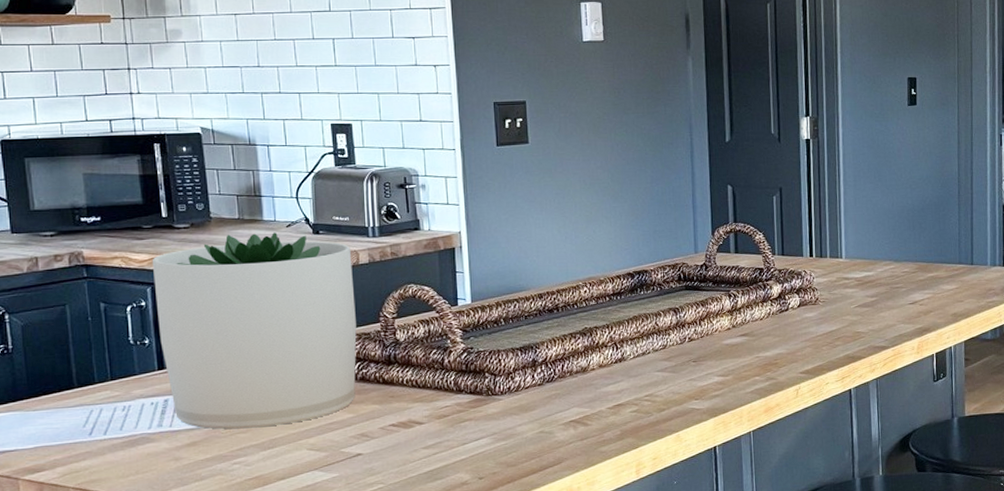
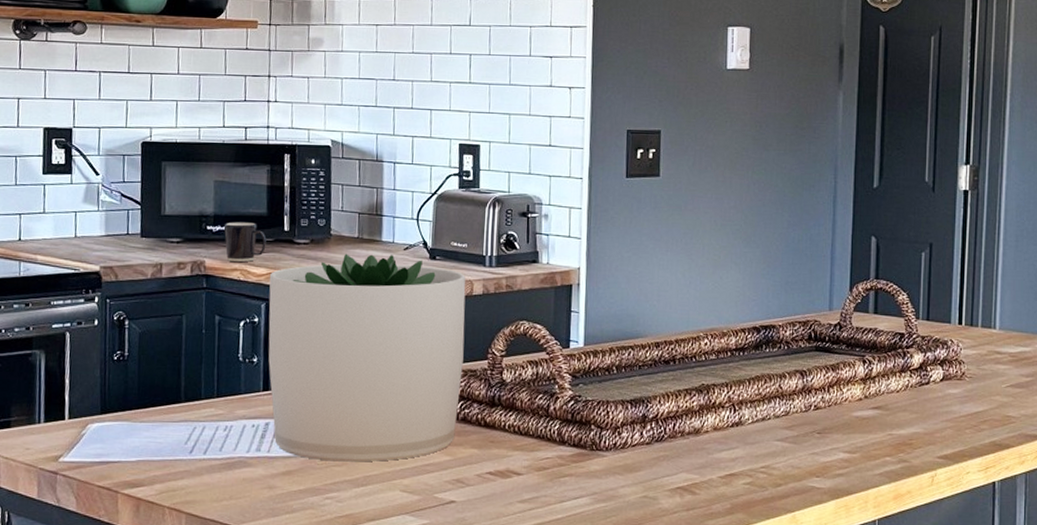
mug: none [98,211,145,251] -> present [223,222,267,263]

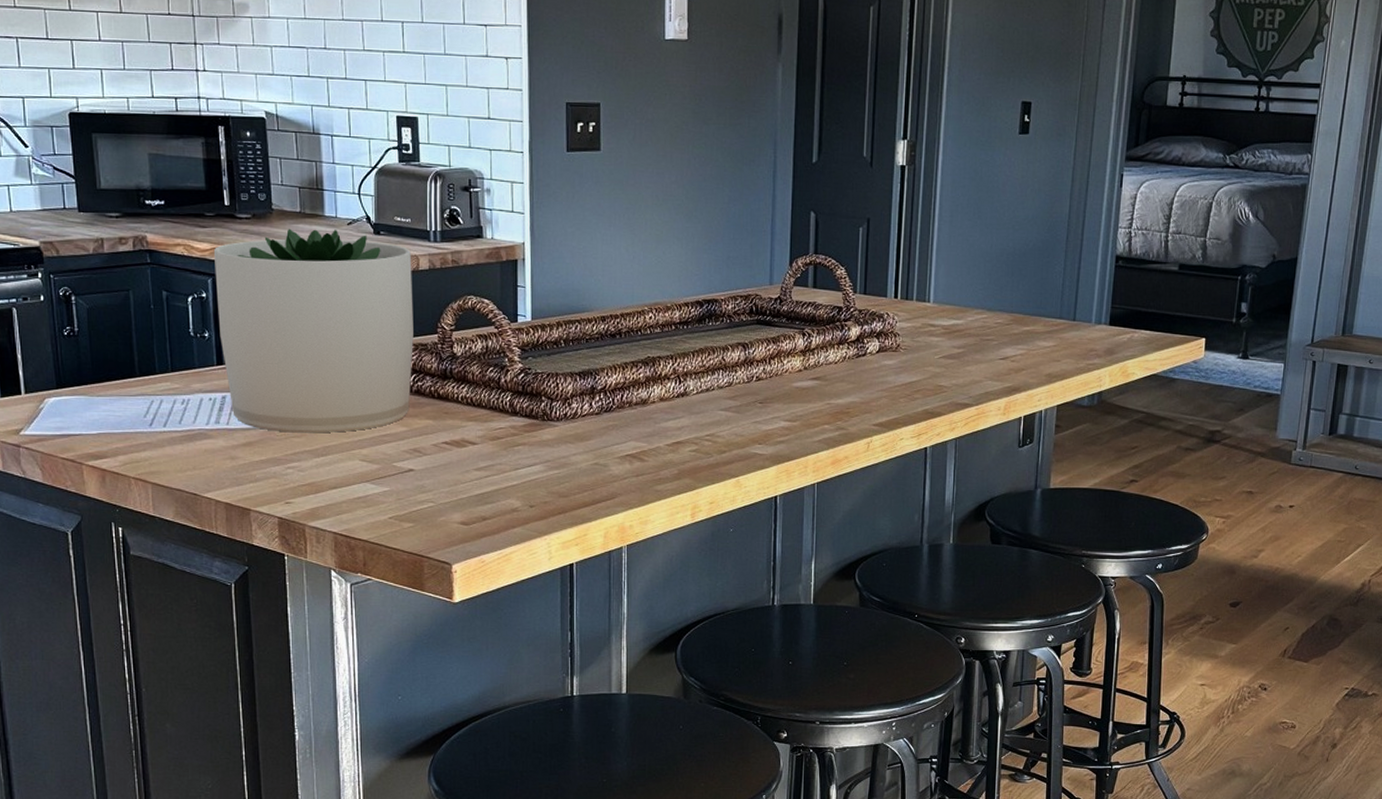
mug: present [223,222,267,263] -> none [162,196,207,238]

